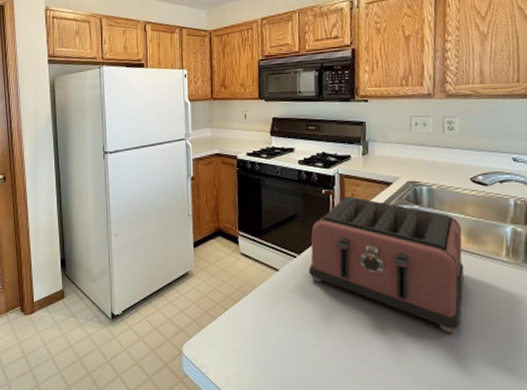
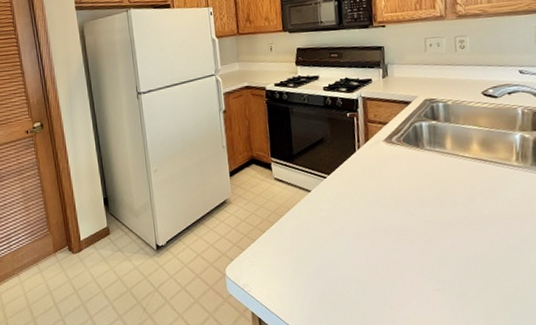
toaster: present [308,196,464,334] -> none [338,117,479,235]

